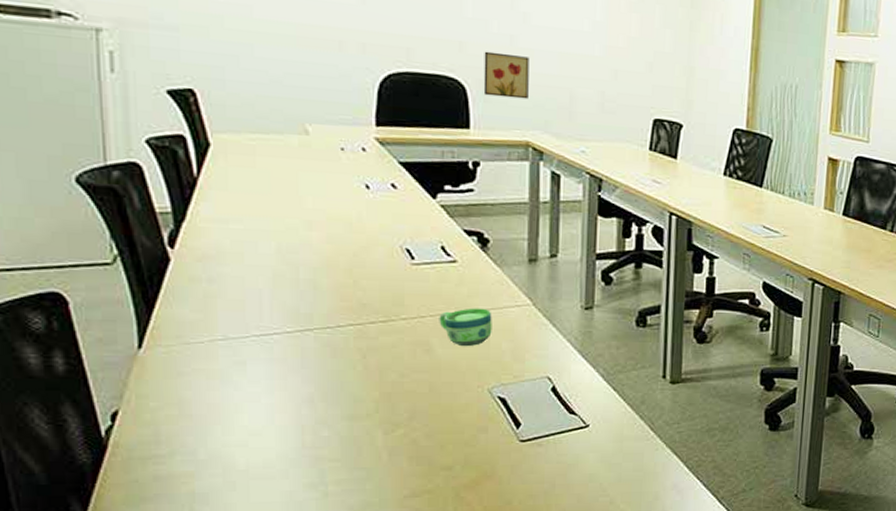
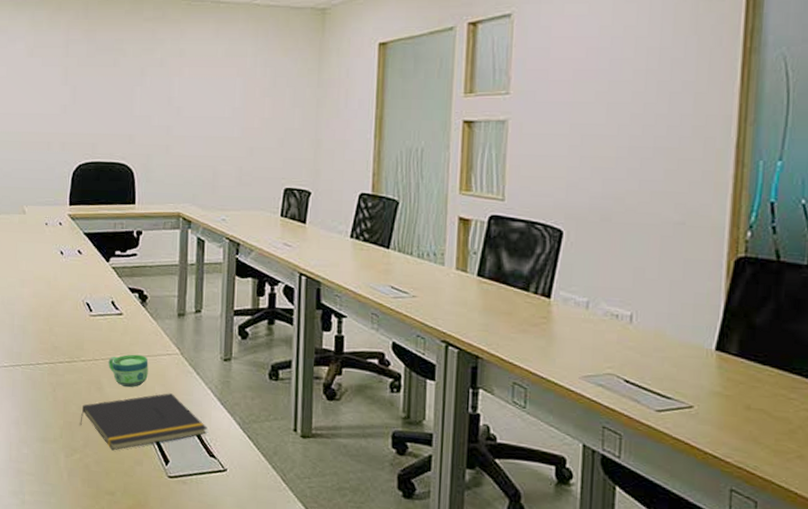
notepad: none [402,349,566,420] -> present [80,393,207,451]
wall art: present [483,51,529,100] -> none [146,141,182,178]

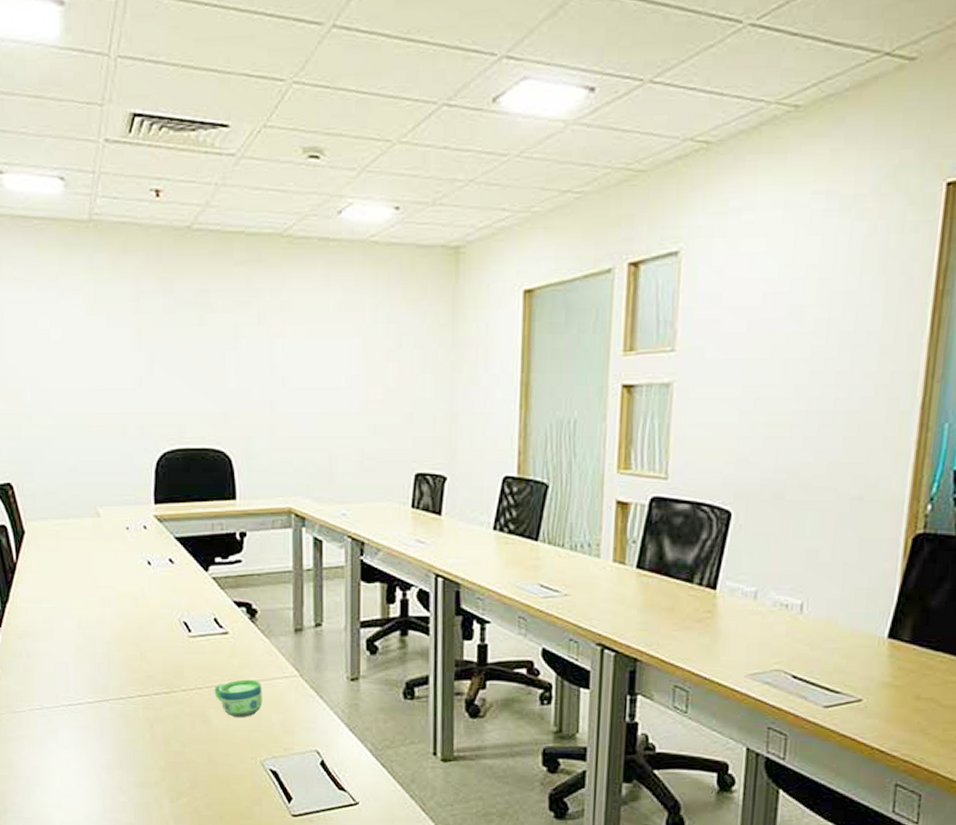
notepad: present [80,393,207,451] -> none [185,721,335,791]

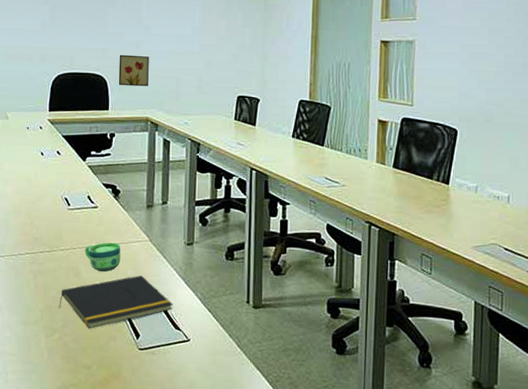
notepad: none [185,721,335,791] -> present [59,275,173,329]
wall art: none [247,420,289,465] -> present [118,54,149,87]

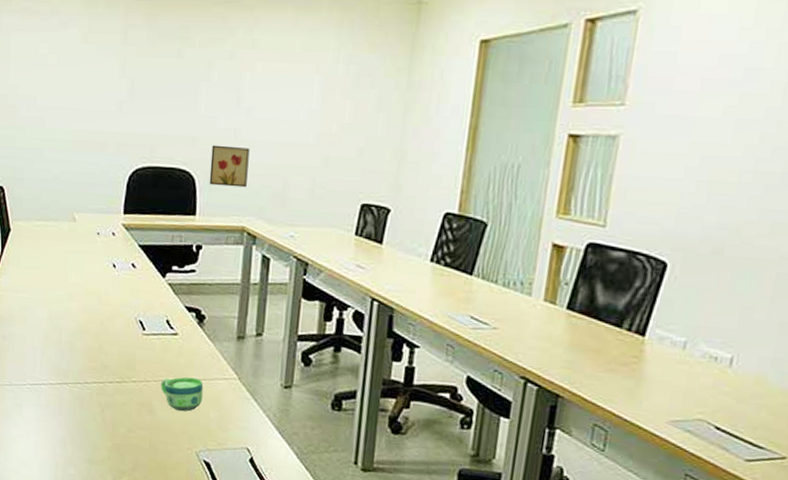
notepad: present [59,275,173,329] -> none [129,419,263,475]

